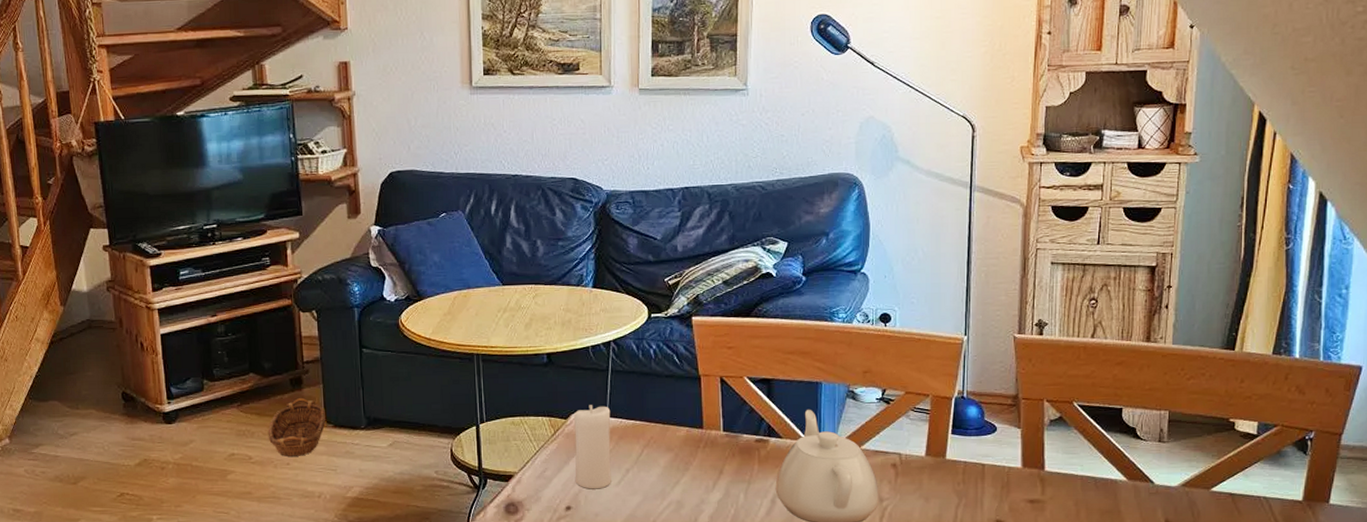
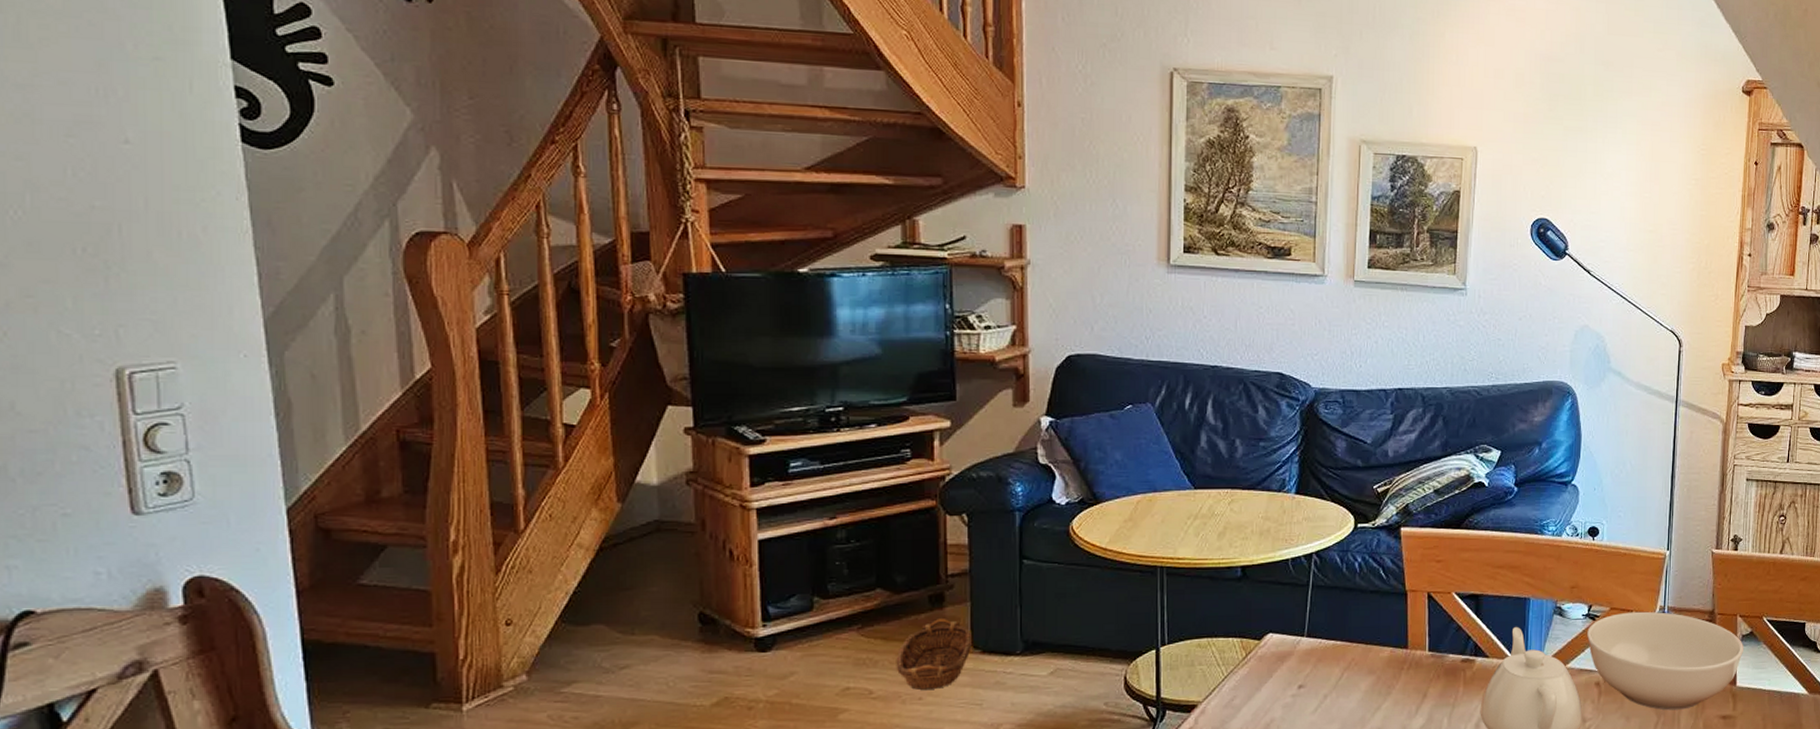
candle: present [573,405,611,489] -> none [1266,624,1310,719]
bowl: none [882,395,1053,493] -> present [1587,611,1744,711]

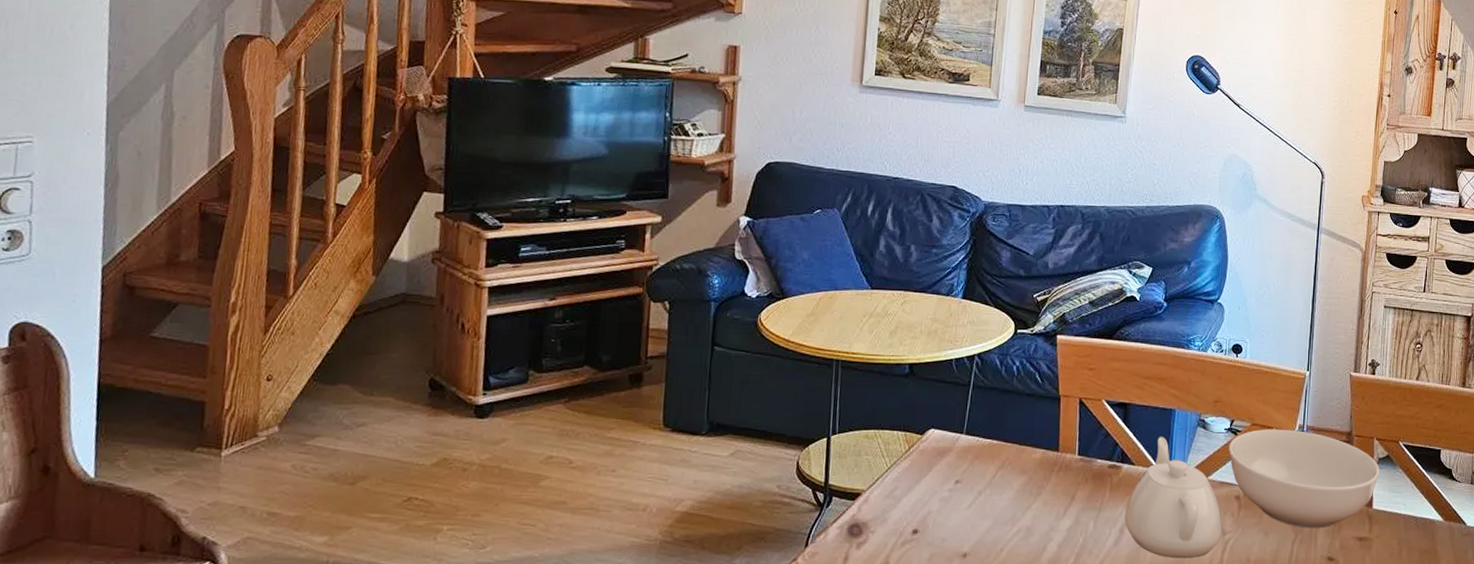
basket: present [896,617,973,690] -> none [595,396,665,462]

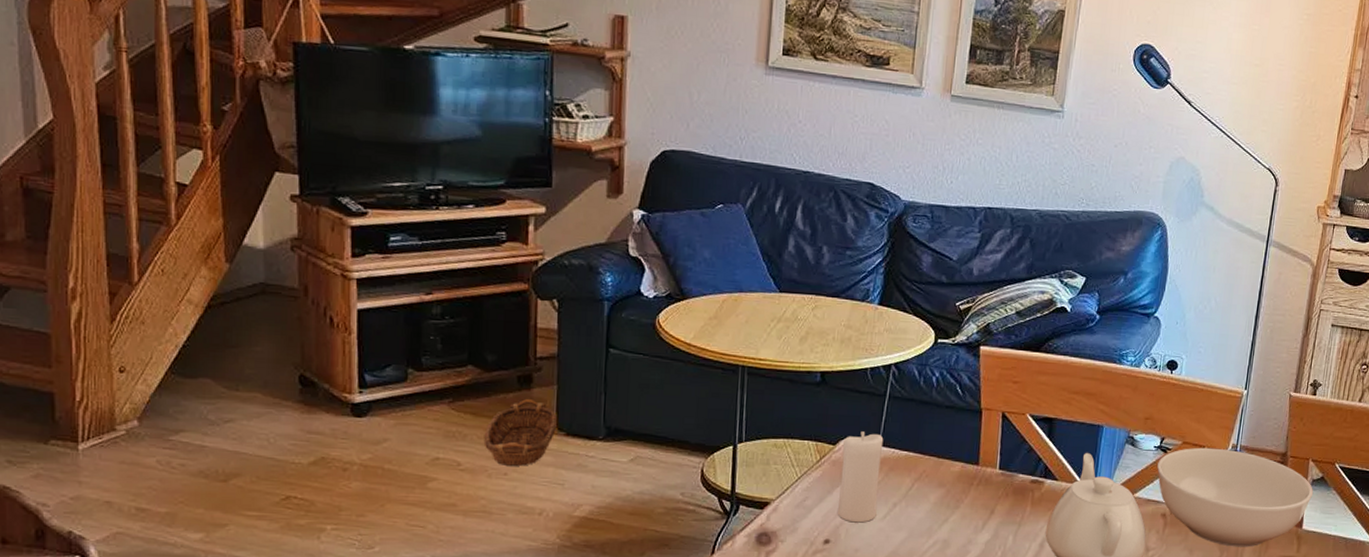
basket: none [595,396,665,462] -> present [483,398,558,466]
candle: none [925,421,969,512] -> present [837,431,884,523]

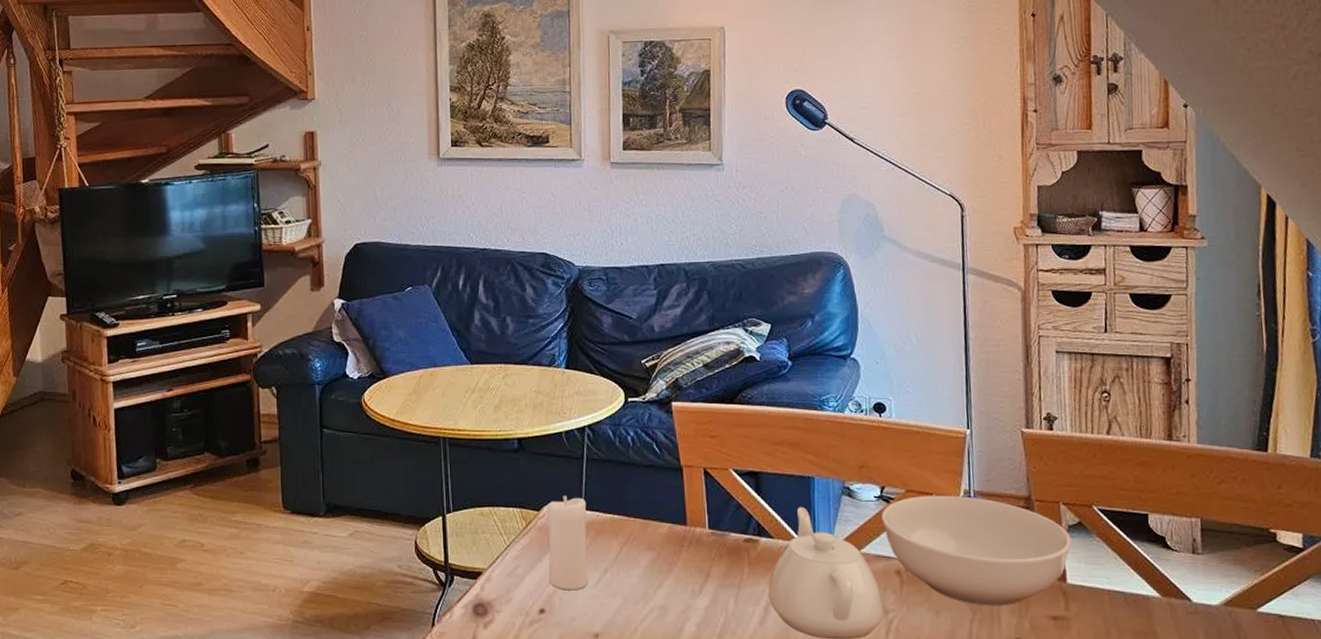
basket: present [483,398,558,466] -> none [221,480,284,545]

